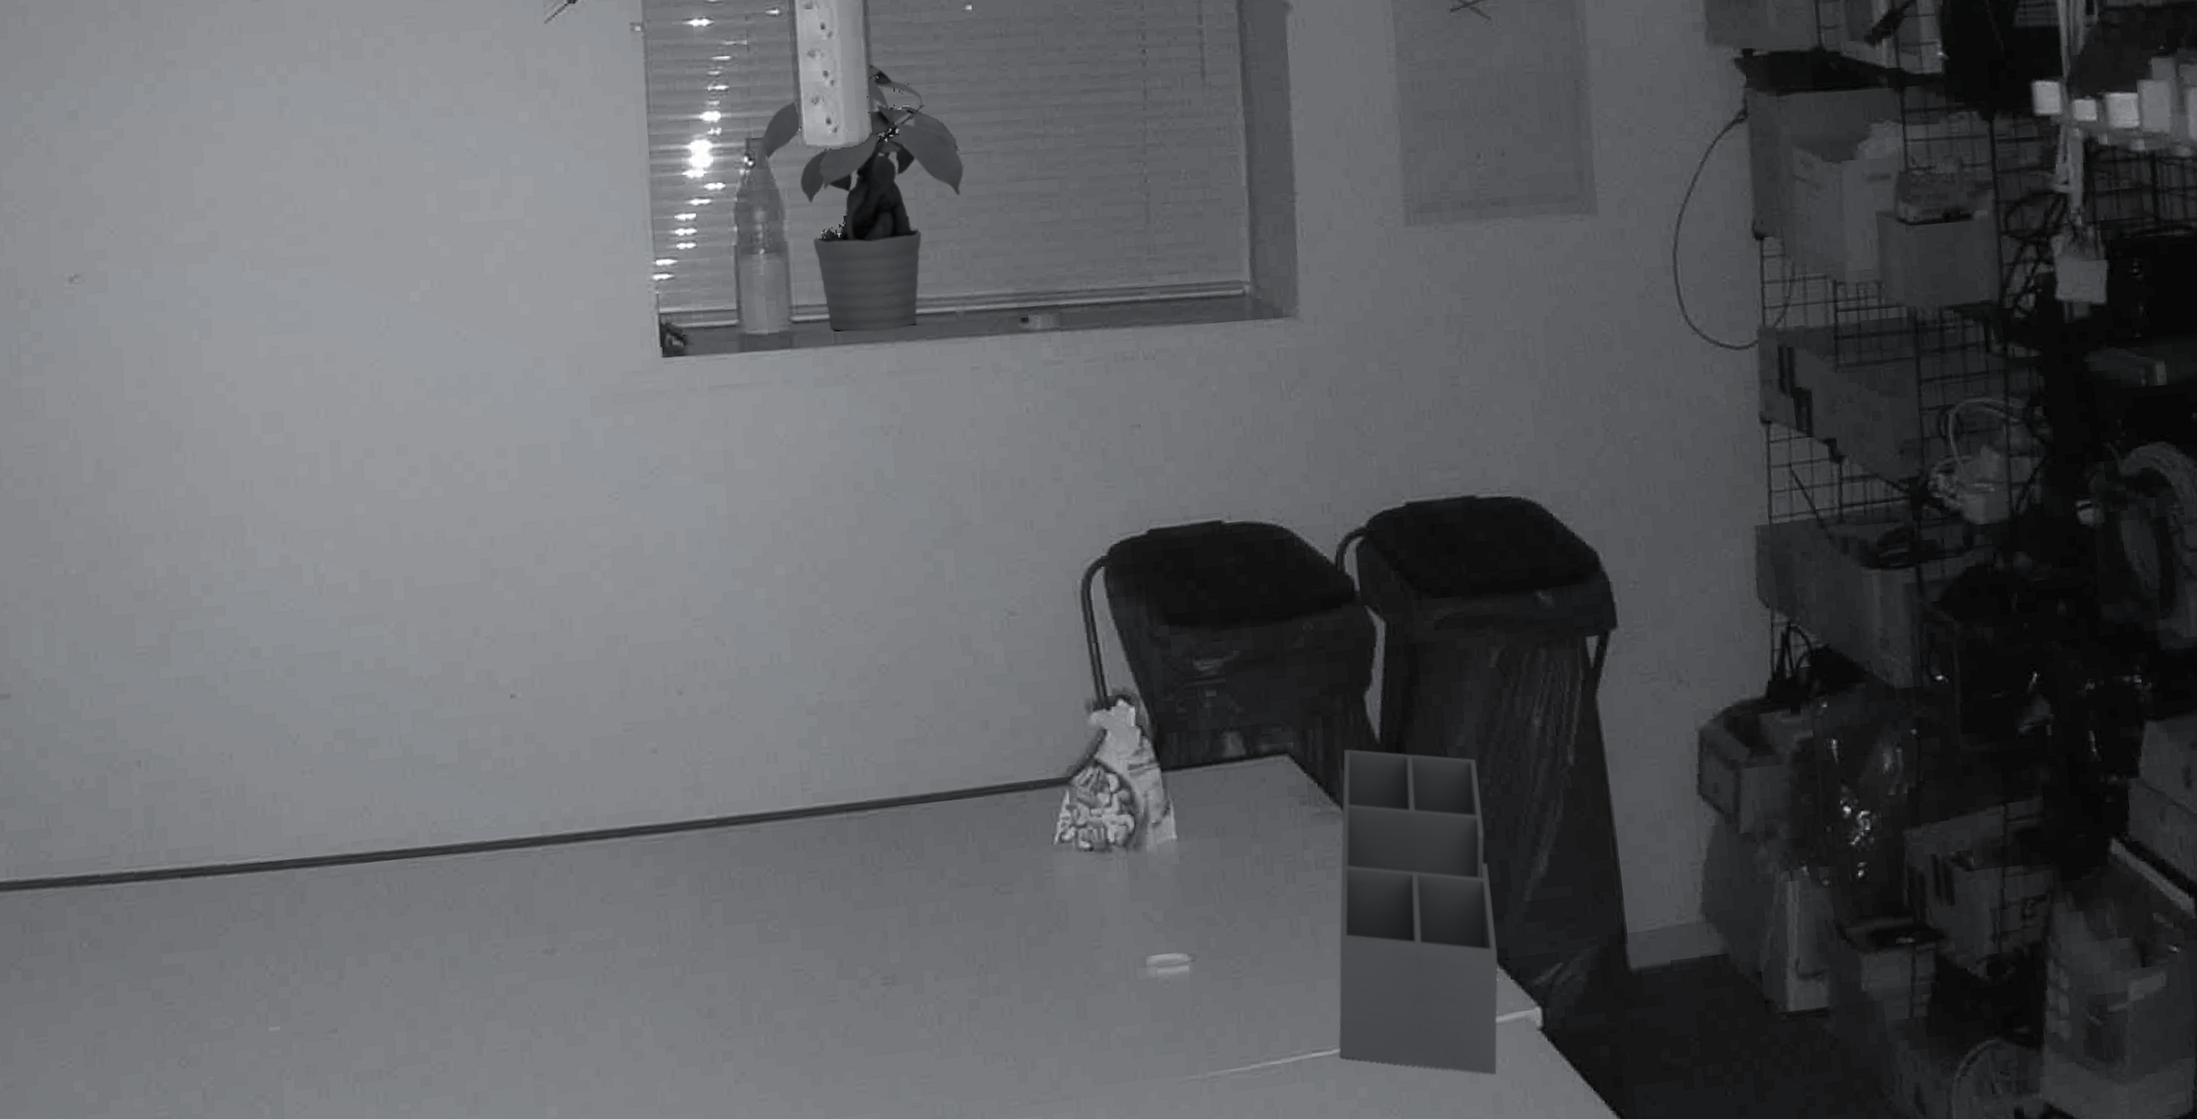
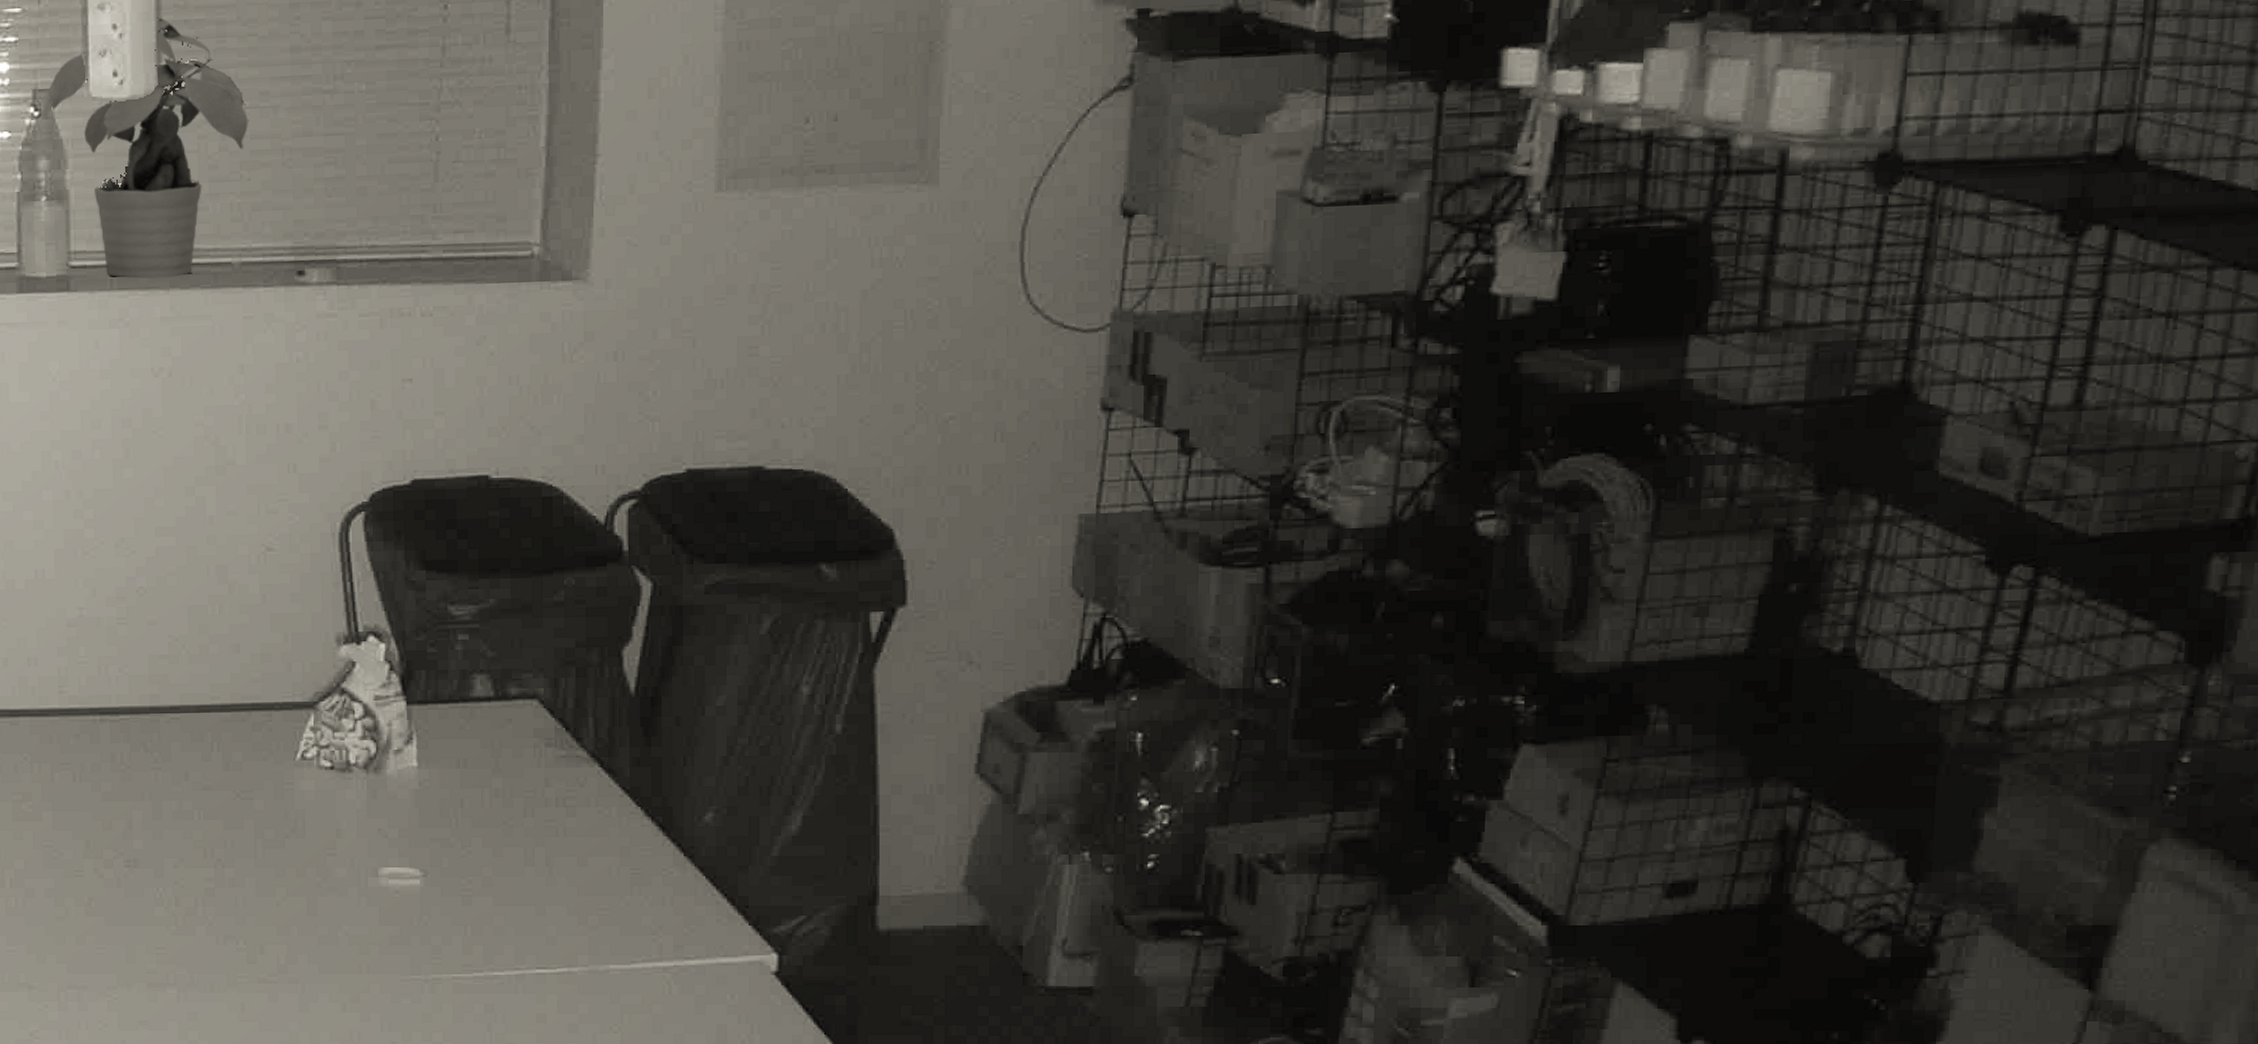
desk organizer: present [1339,749,1498,1075] -> none [563,699,738,1008]

